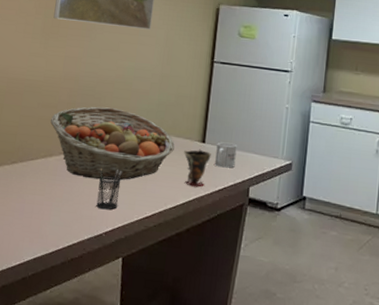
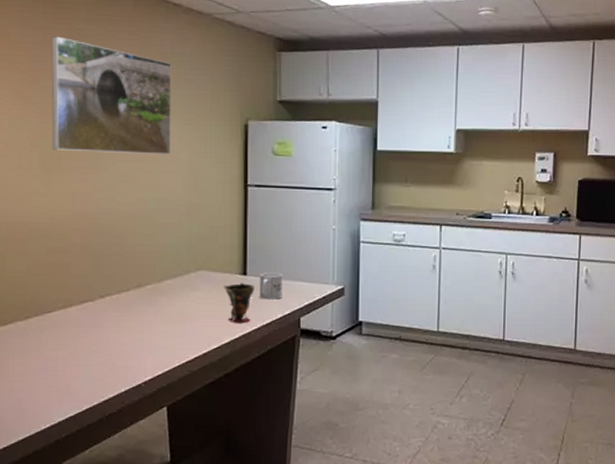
fruit basket: present [50,106,175,180] -> none [65,246,213,326]
pencil holder: present [96,168,122,210] -> none [130,314,156,358]

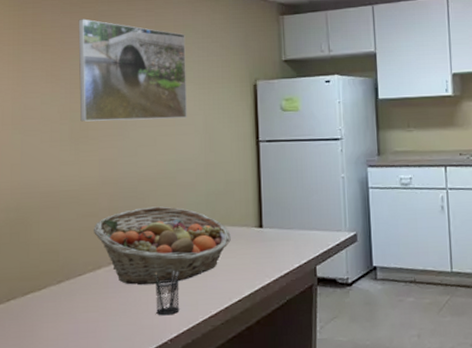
fruit basket: none [65,246,213,326] -> present [94,206,231,286]
pencil holder: none [130,314,156,358] -> present [154,271,180,316]
cup: present [223,282,255,323] -> none [241,235,271,276]
mug: present [259,272,283,300] -> none [275,223,298,251]

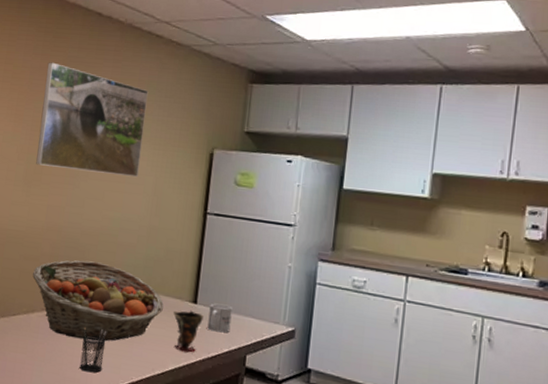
cup: none [241,235,271,276] -> present [172,310,204,353]
mug: none [275,223,298,251] -> present [207,303,233,333]

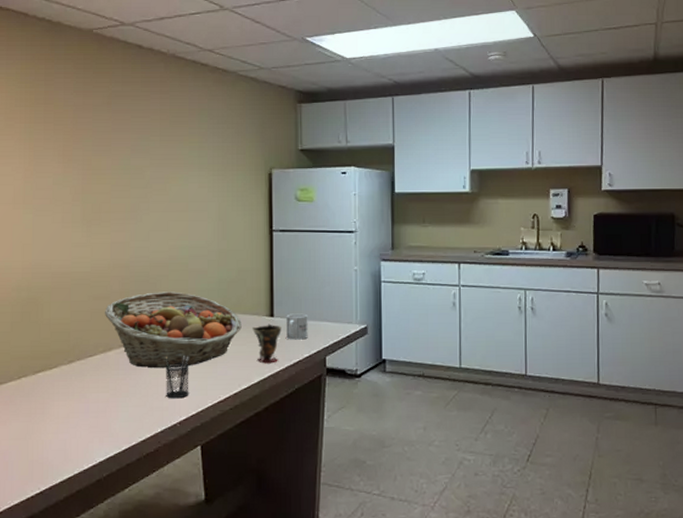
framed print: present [36,62,149,178] -> none [91,99,200,205]

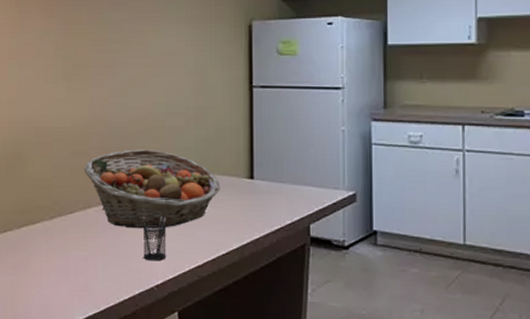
cup: present [251,323,282,364] -> none [230,186,262,229]
mug: present [286,313,308,340] -> none [267,176,290,205]

